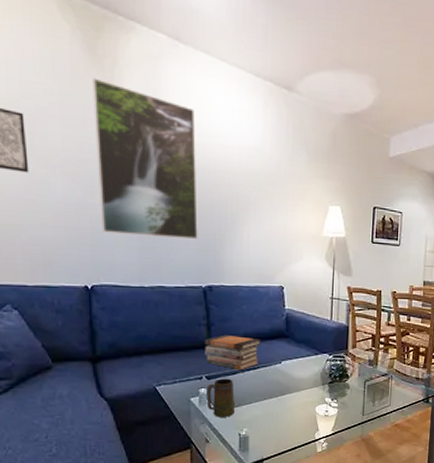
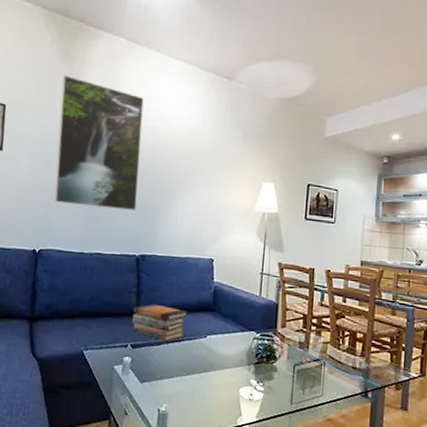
mug: present [206,378,236,417] -> none [129,348,157,390]

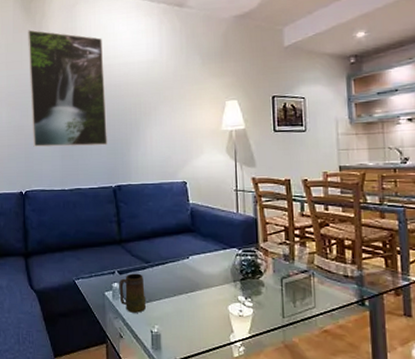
mug: none [129,348,157,390] -> present [119,273,147,313]
book stack: present [132,303,187,342] -> none [116,230,167,266]

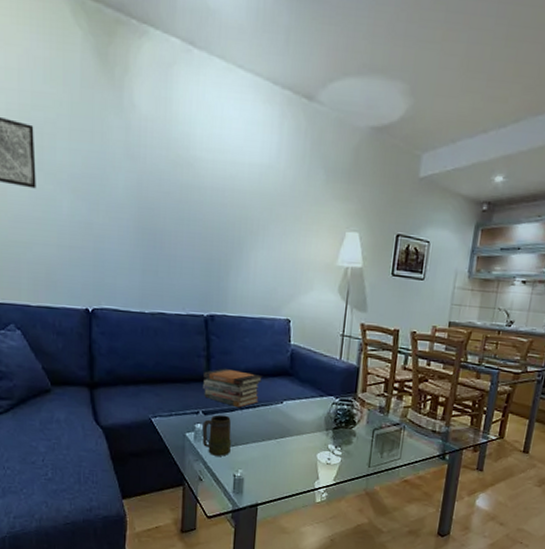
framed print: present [28,29,108,147] -> none [102,87,206,265]
book stack: none [116,230,167,266] -> present [203,368,262,408]

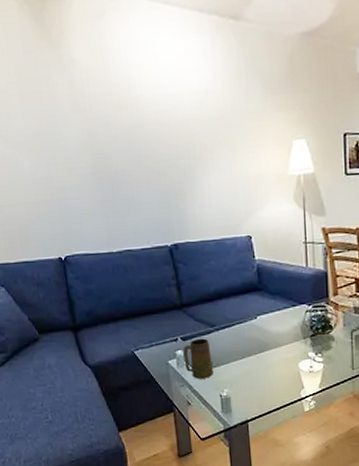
book stack: present [203,368,262,408] -> none [176,293,233,330]

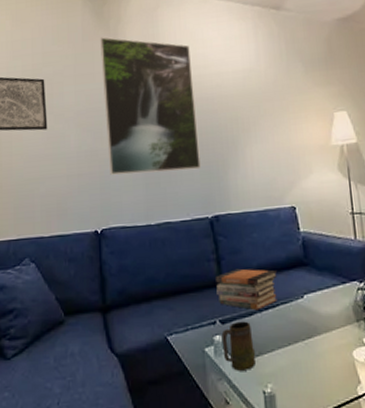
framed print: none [43,49,159,203] -> present [100,37,201,175]
book stack: none [176,293,233,330] -> present [216,268,277,311]

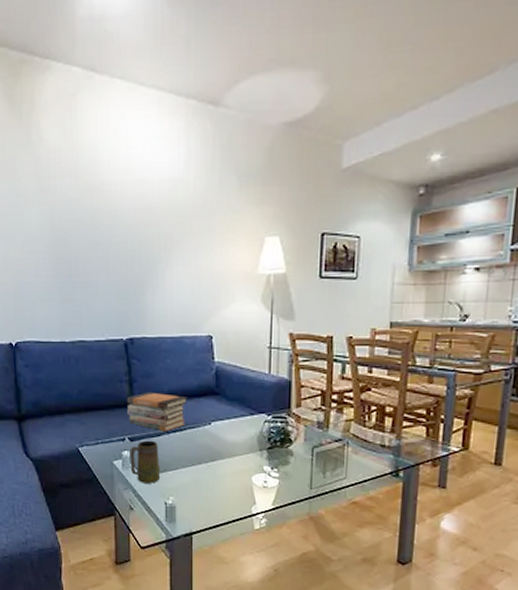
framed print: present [100,37,201,175] -> none [12,126,118,289]

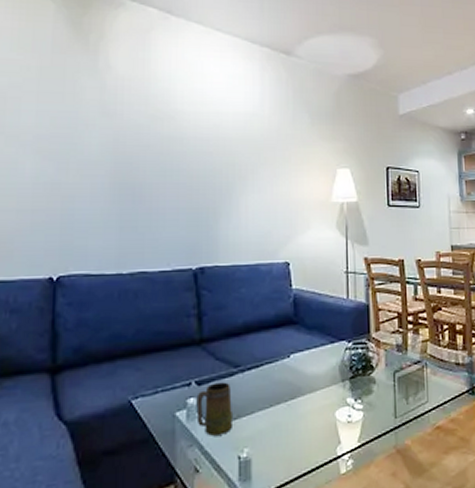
book stack: present [127,392,187,432] -> none [195,325,263,371]

